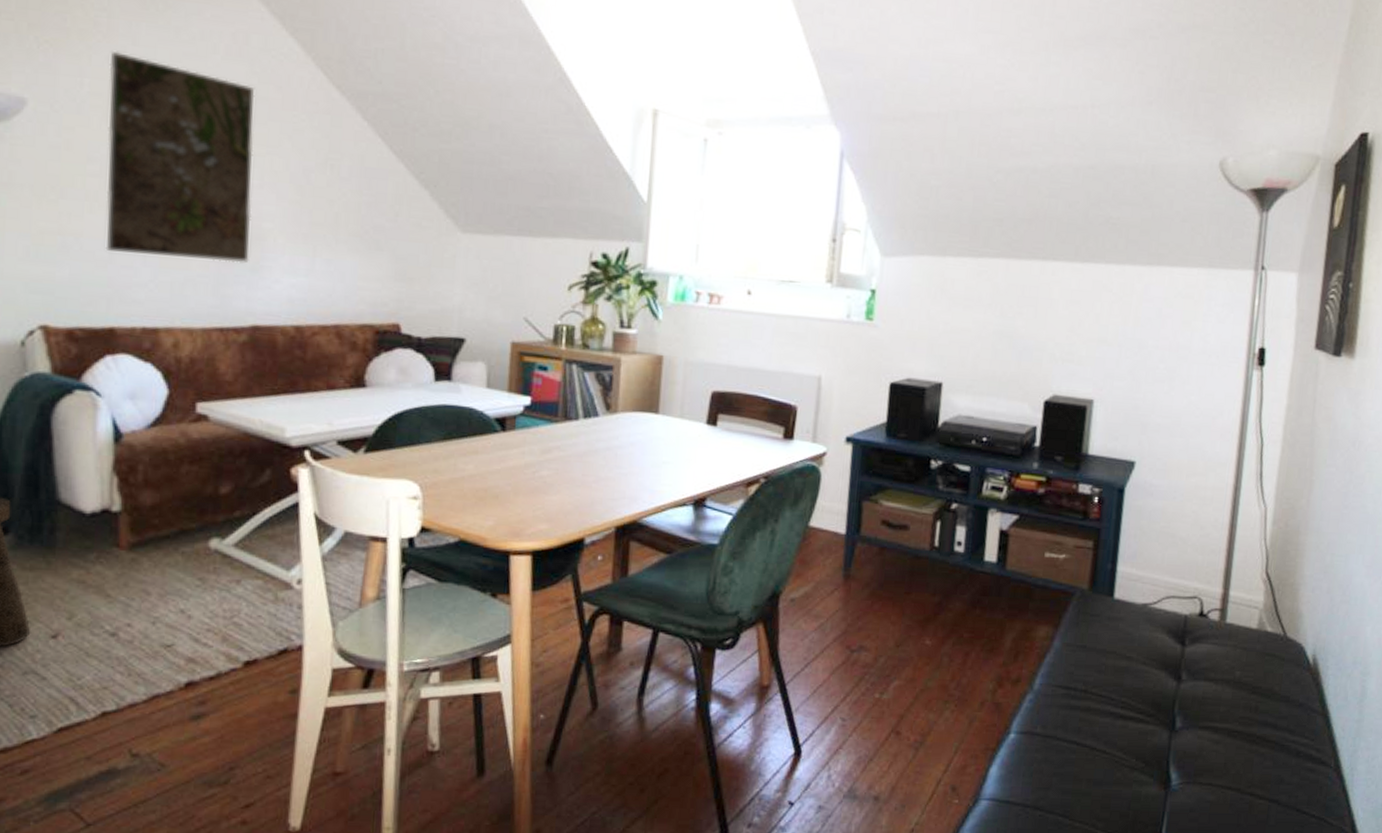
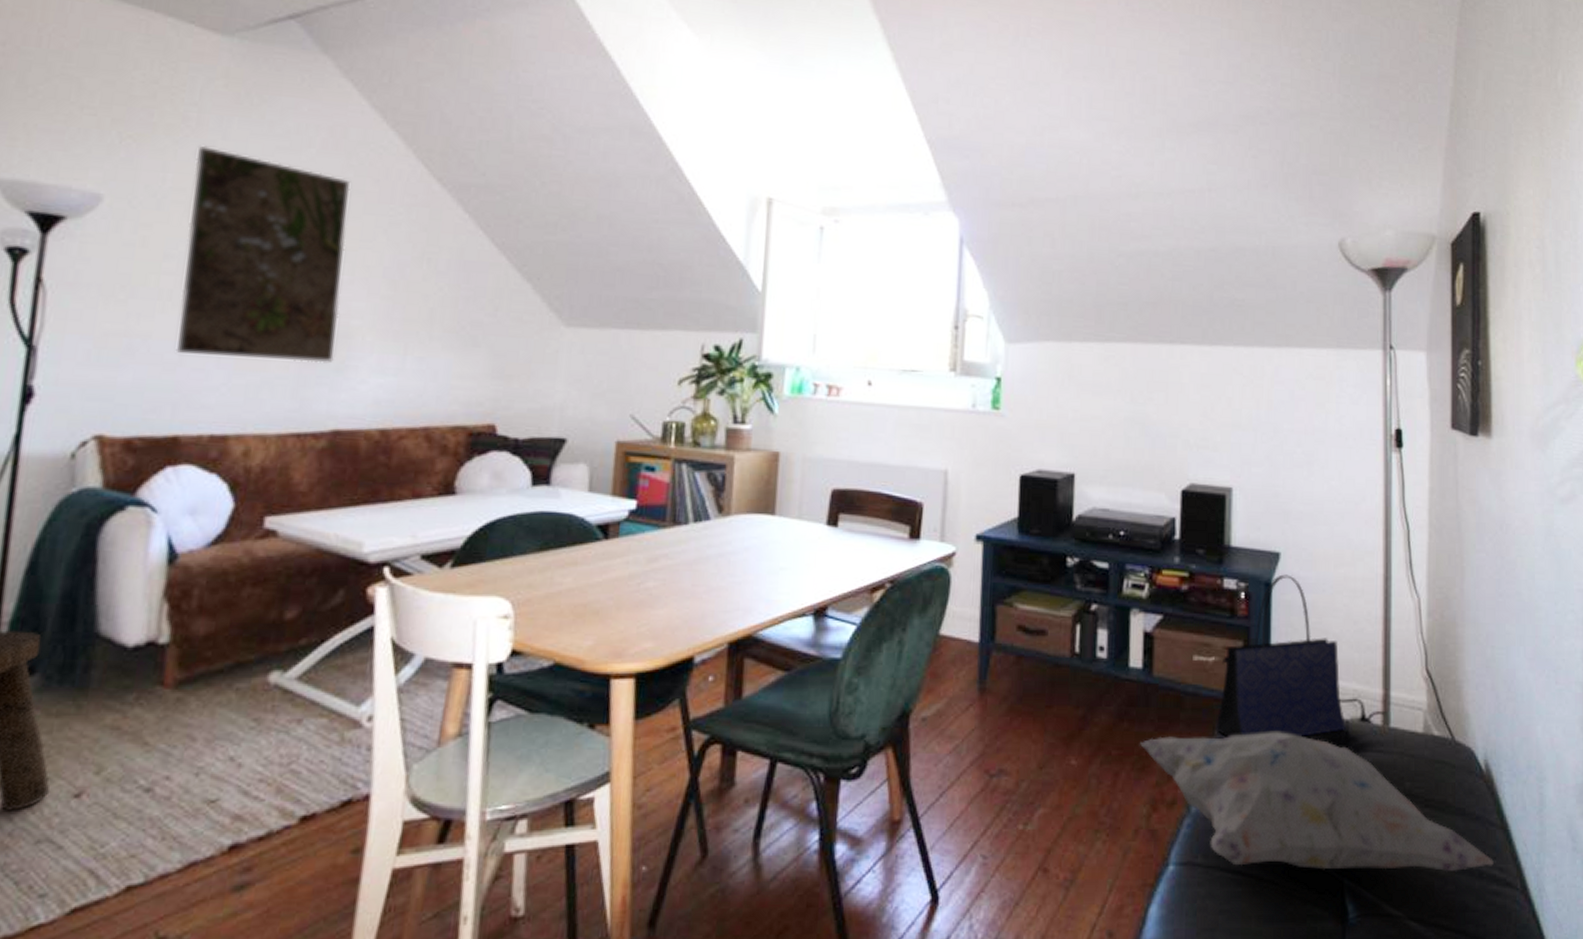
decorative pillow: none [990,622,1312,751] -> present [1140,732,1494,872]
tote bag: none [1061,481,1184,628] -> present [1215,574,1346,737]

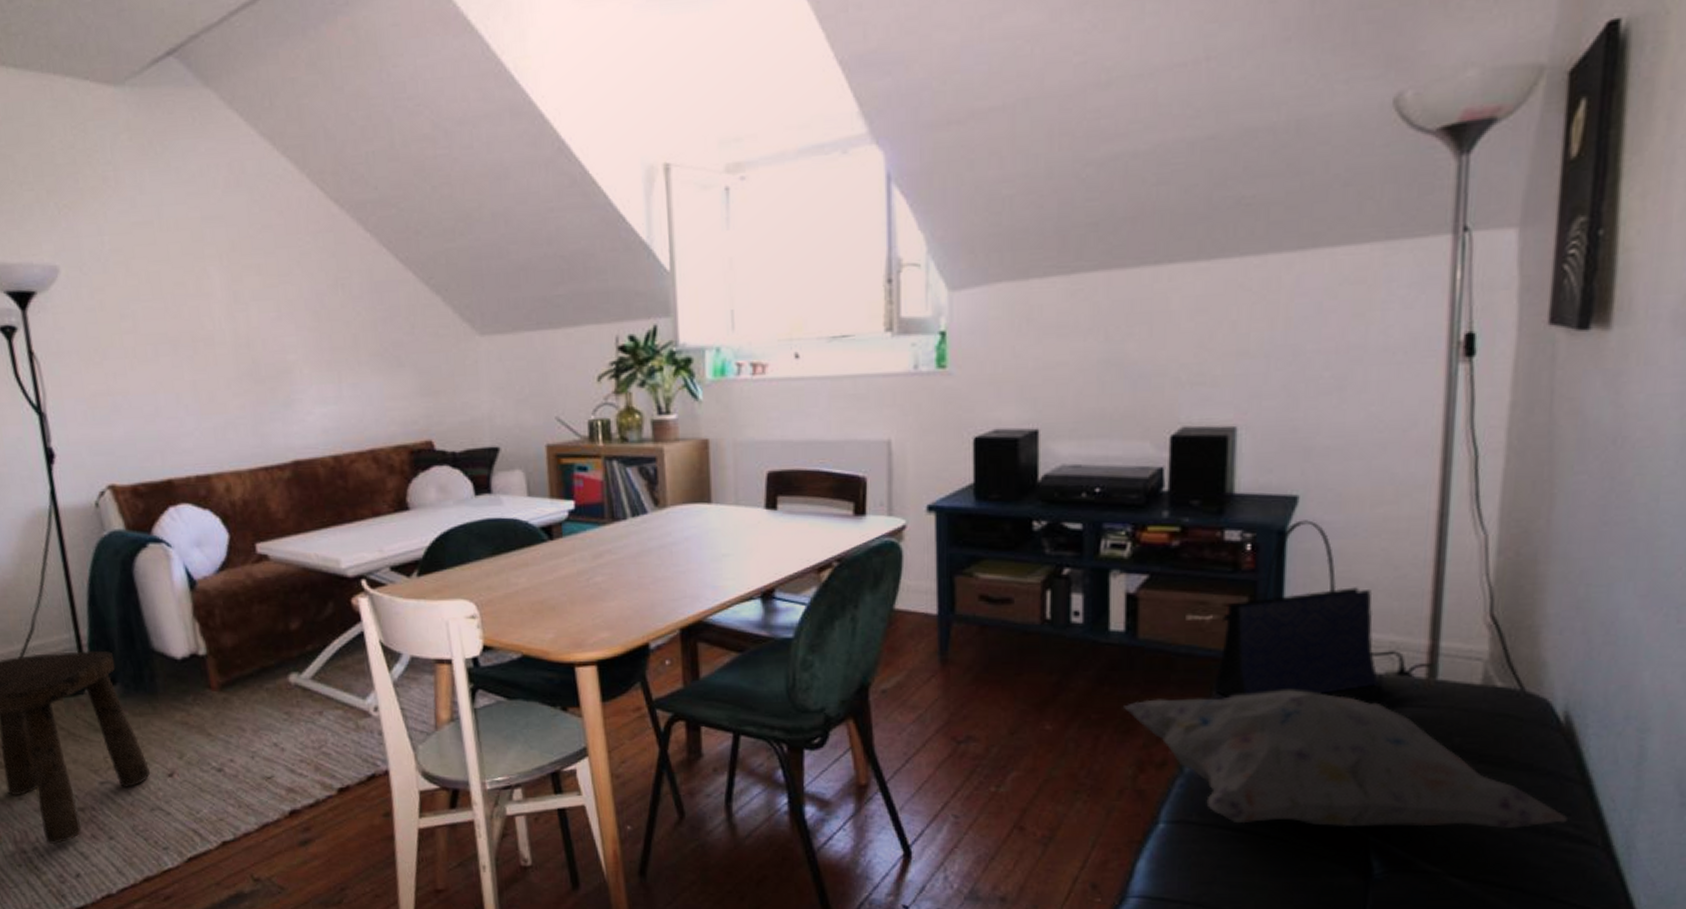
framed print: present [175,145,351,363] -> none [123,203,280,405]

